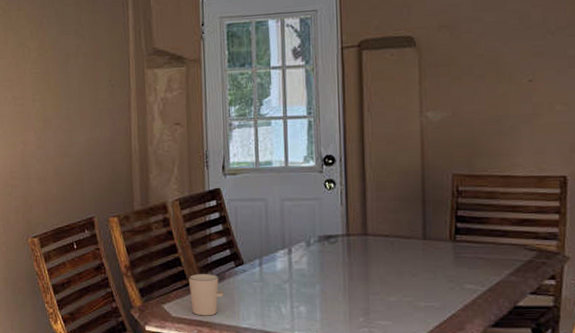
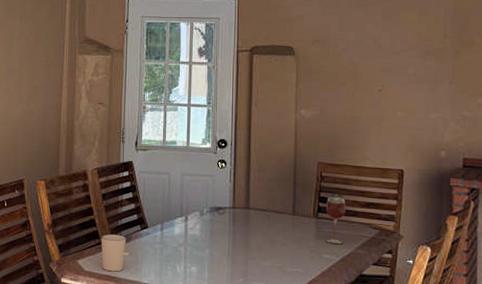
wineglass: none [466,211,492,272] -> present [326,194,346,245]

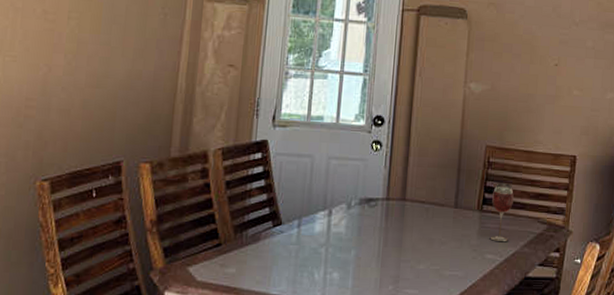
cup: present [101,234,131,272] -> none [220,232,258,281]

